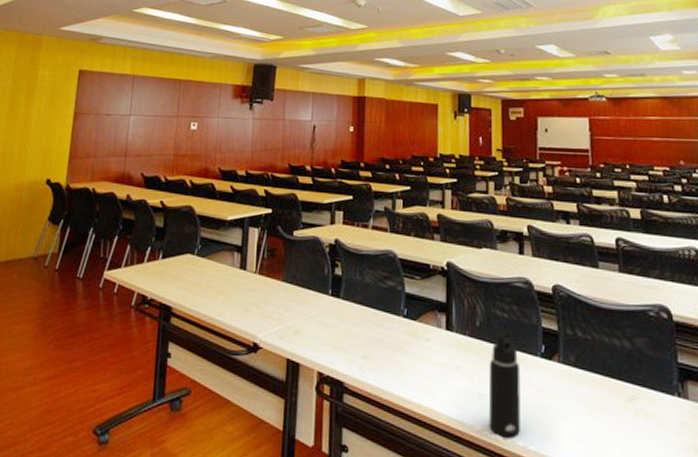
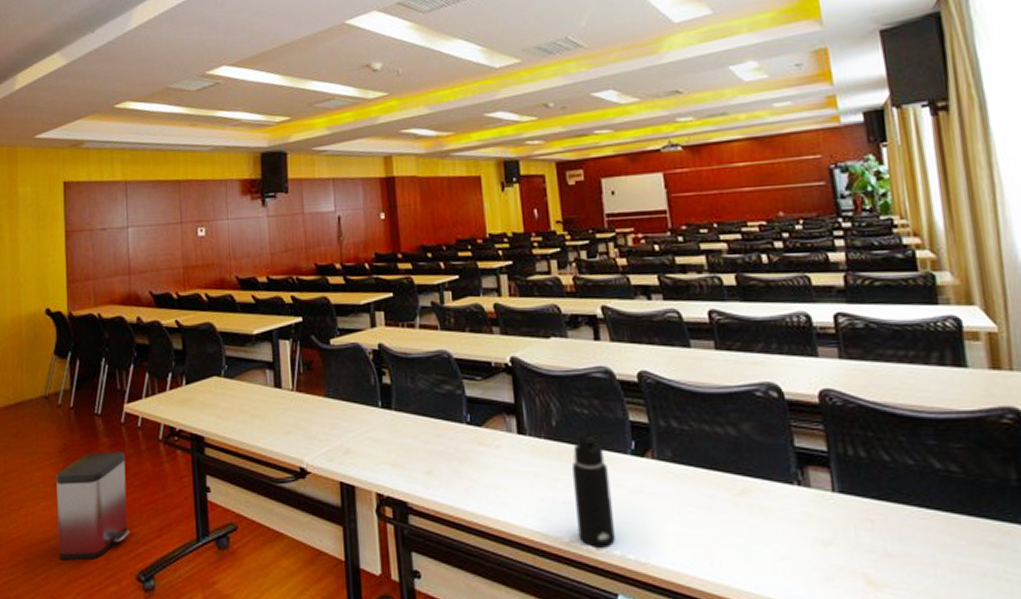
pedal bin: none [25,312,99,411] -> present [56,451,130,560]

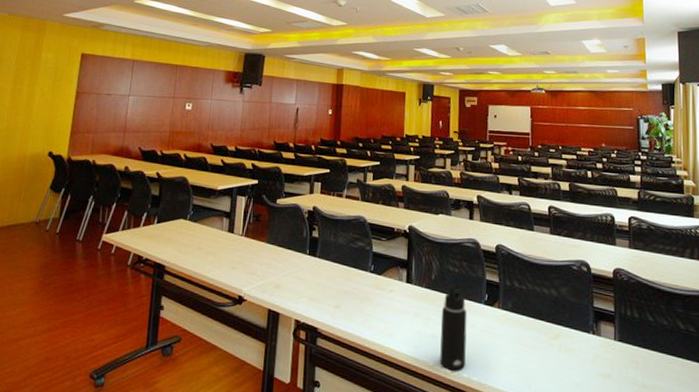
pedal bin: present [56,451,130,560] -> none [25,271,97,358]

